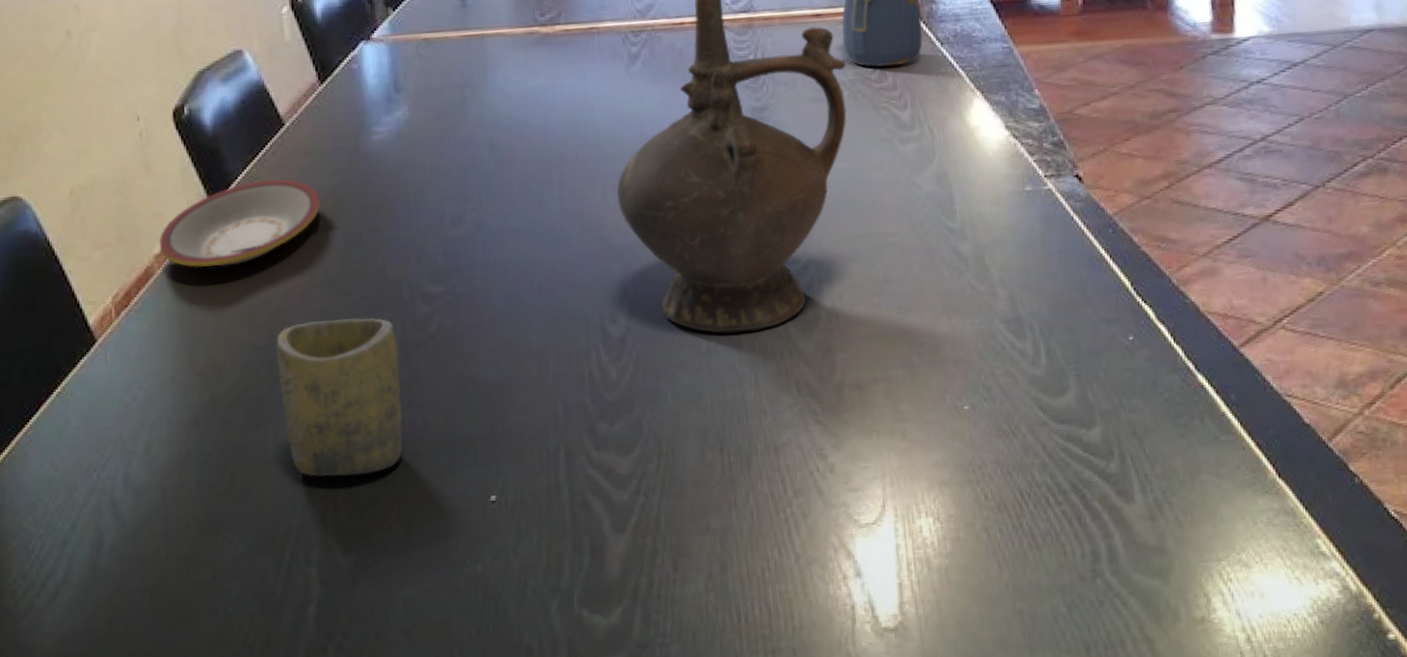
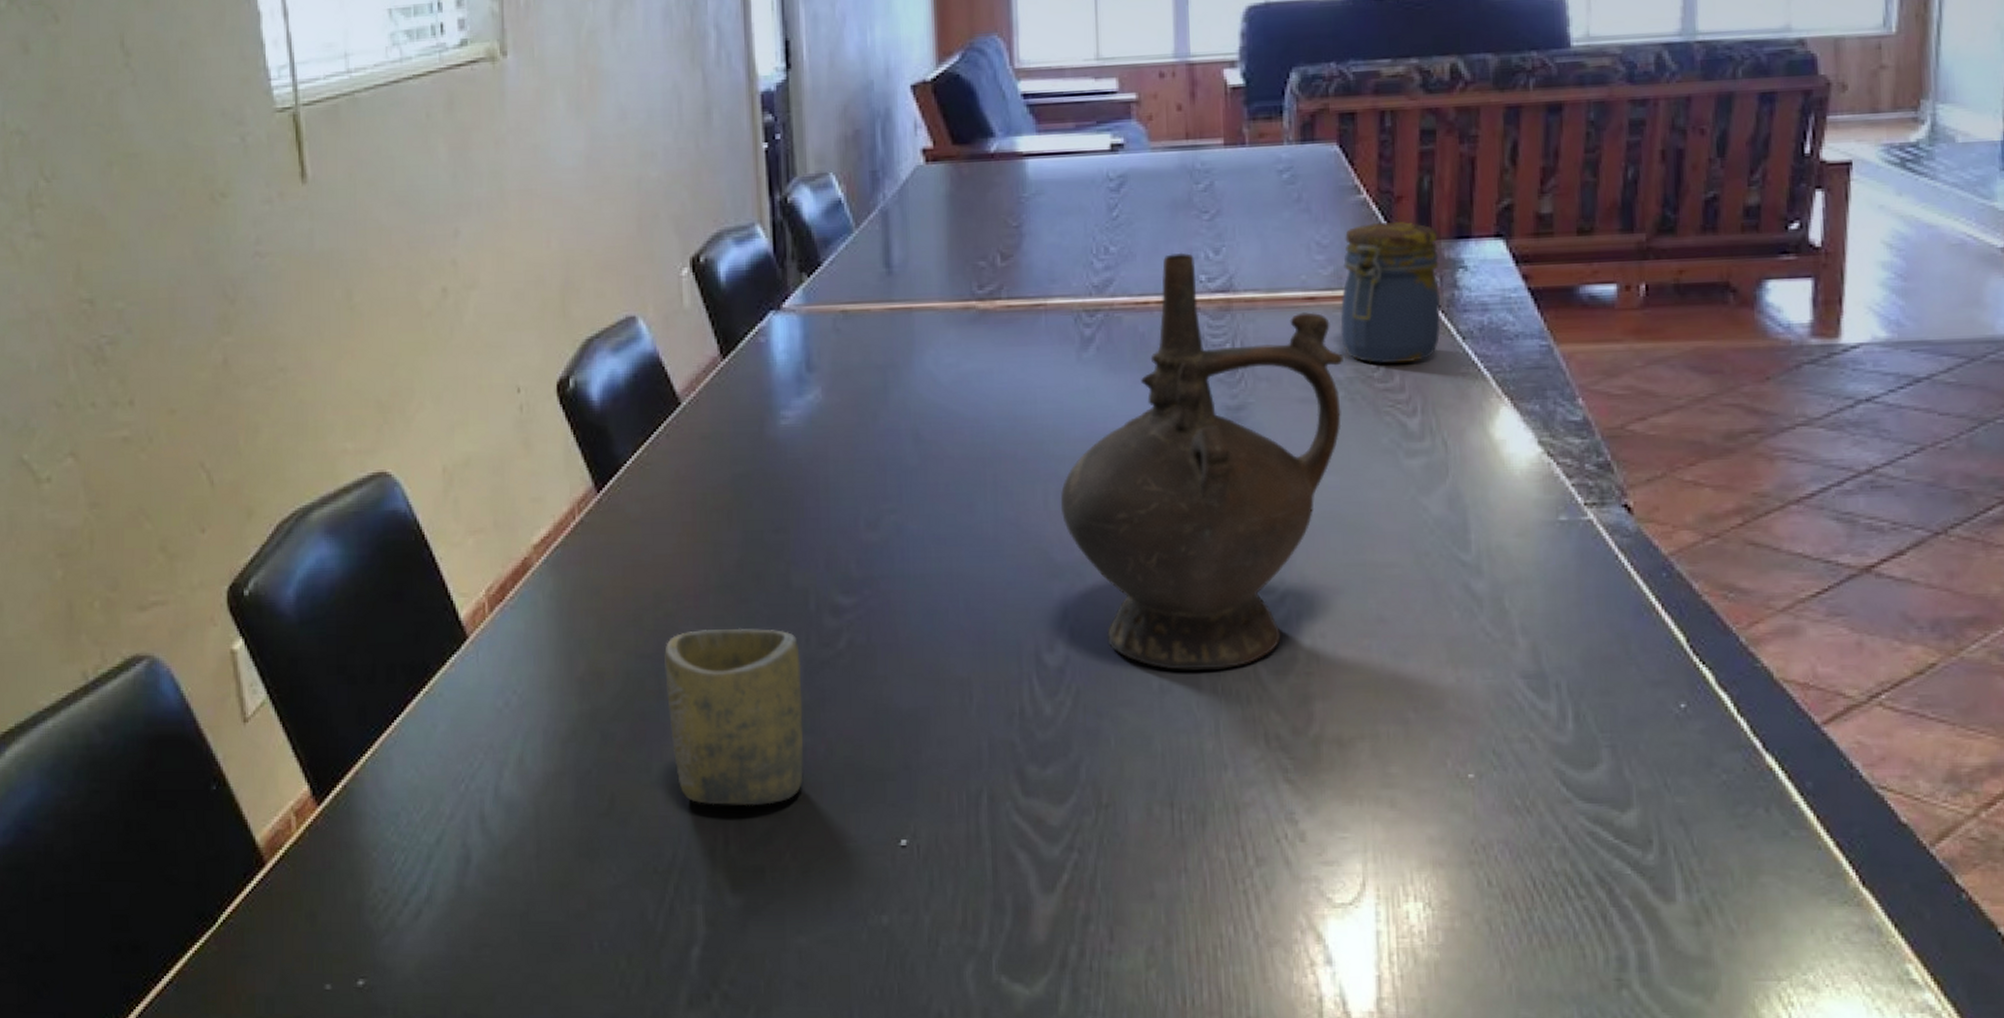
plate: present [159,179,321,268] -> none [538,465,719,562]

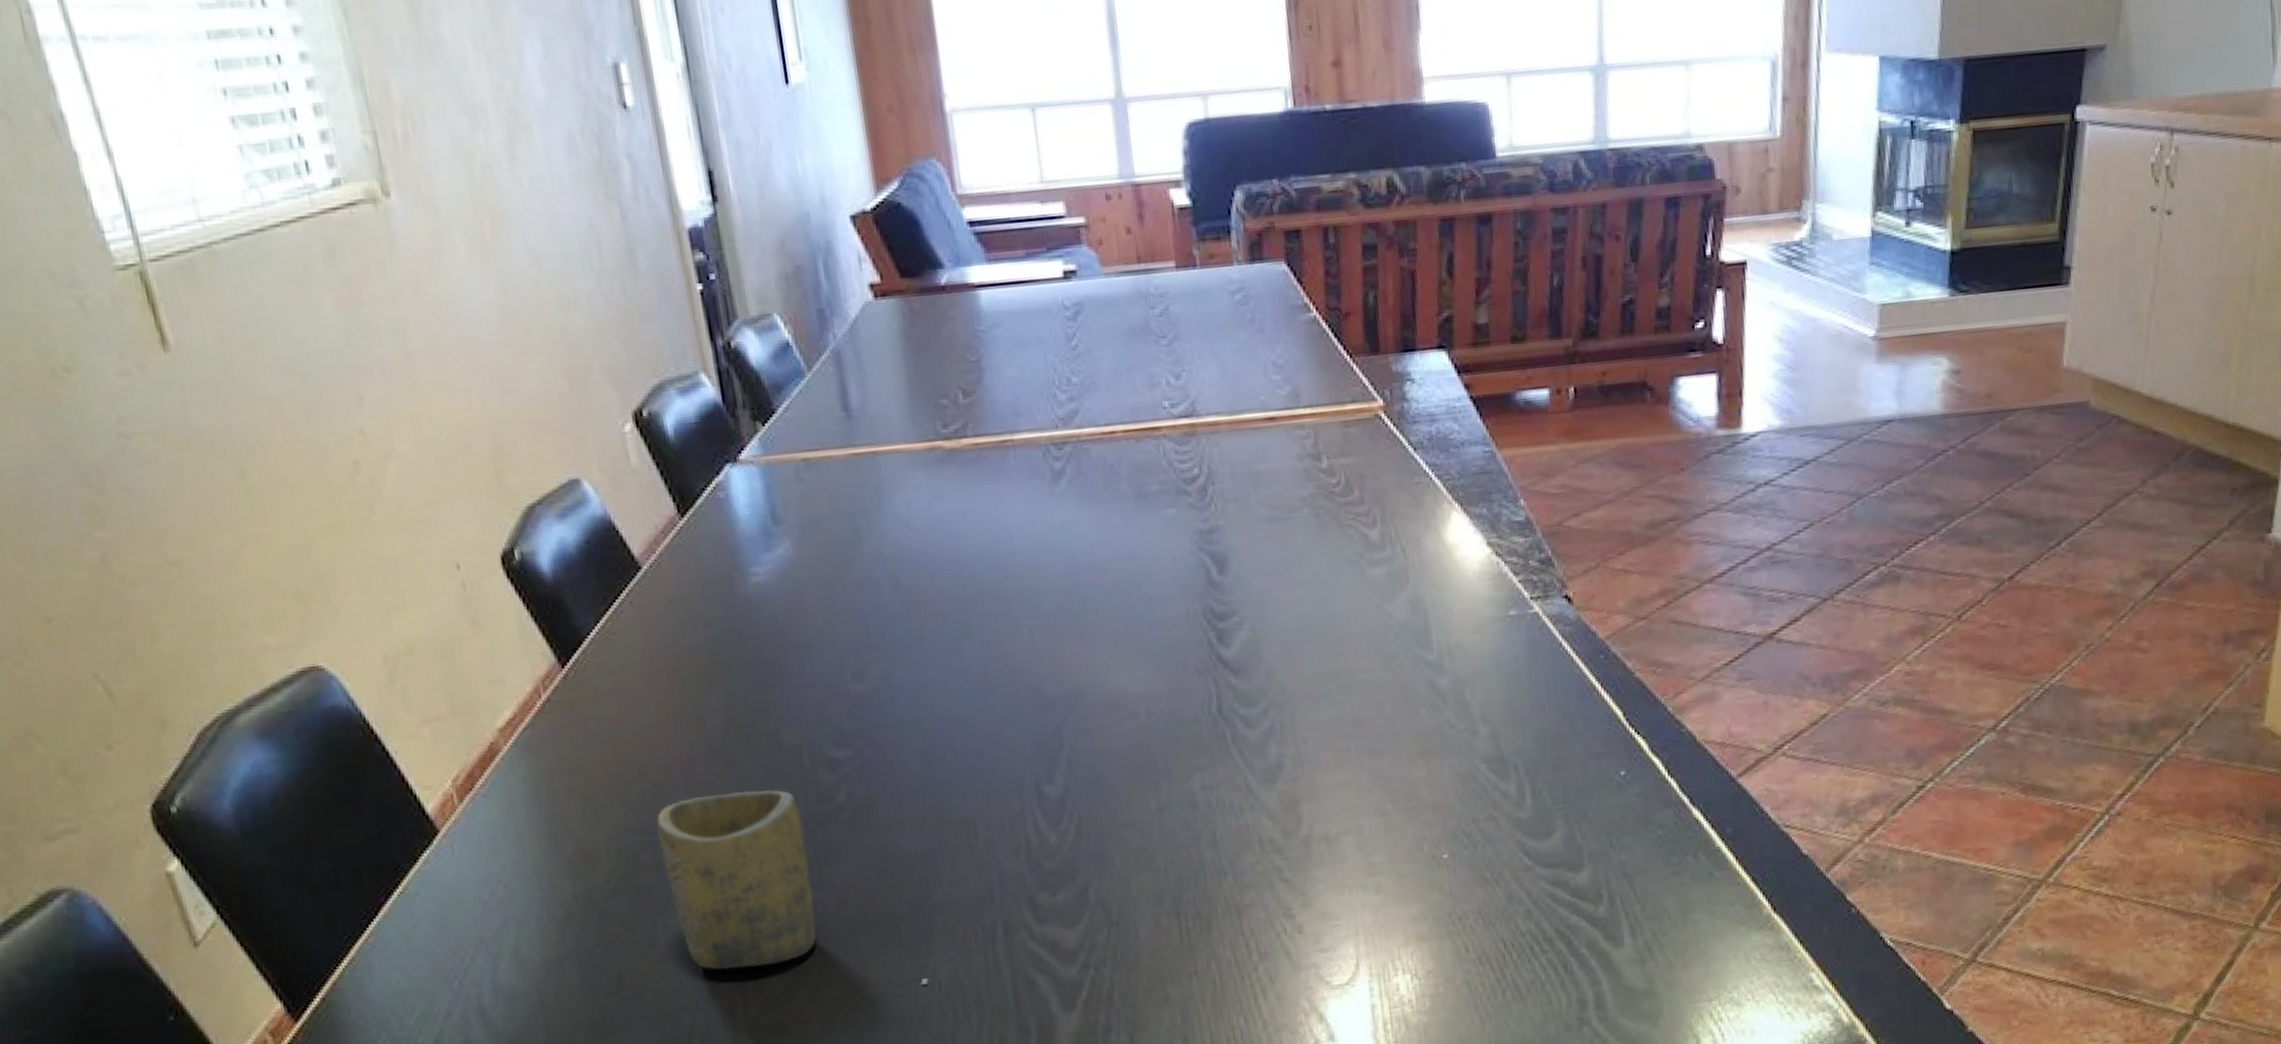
ceremonial vessel: present [1060,252,1343,670] -> none [1045,379,1309,789]
jar: present [1340,222,1442,364] -> none [1298,338,1394,479]

